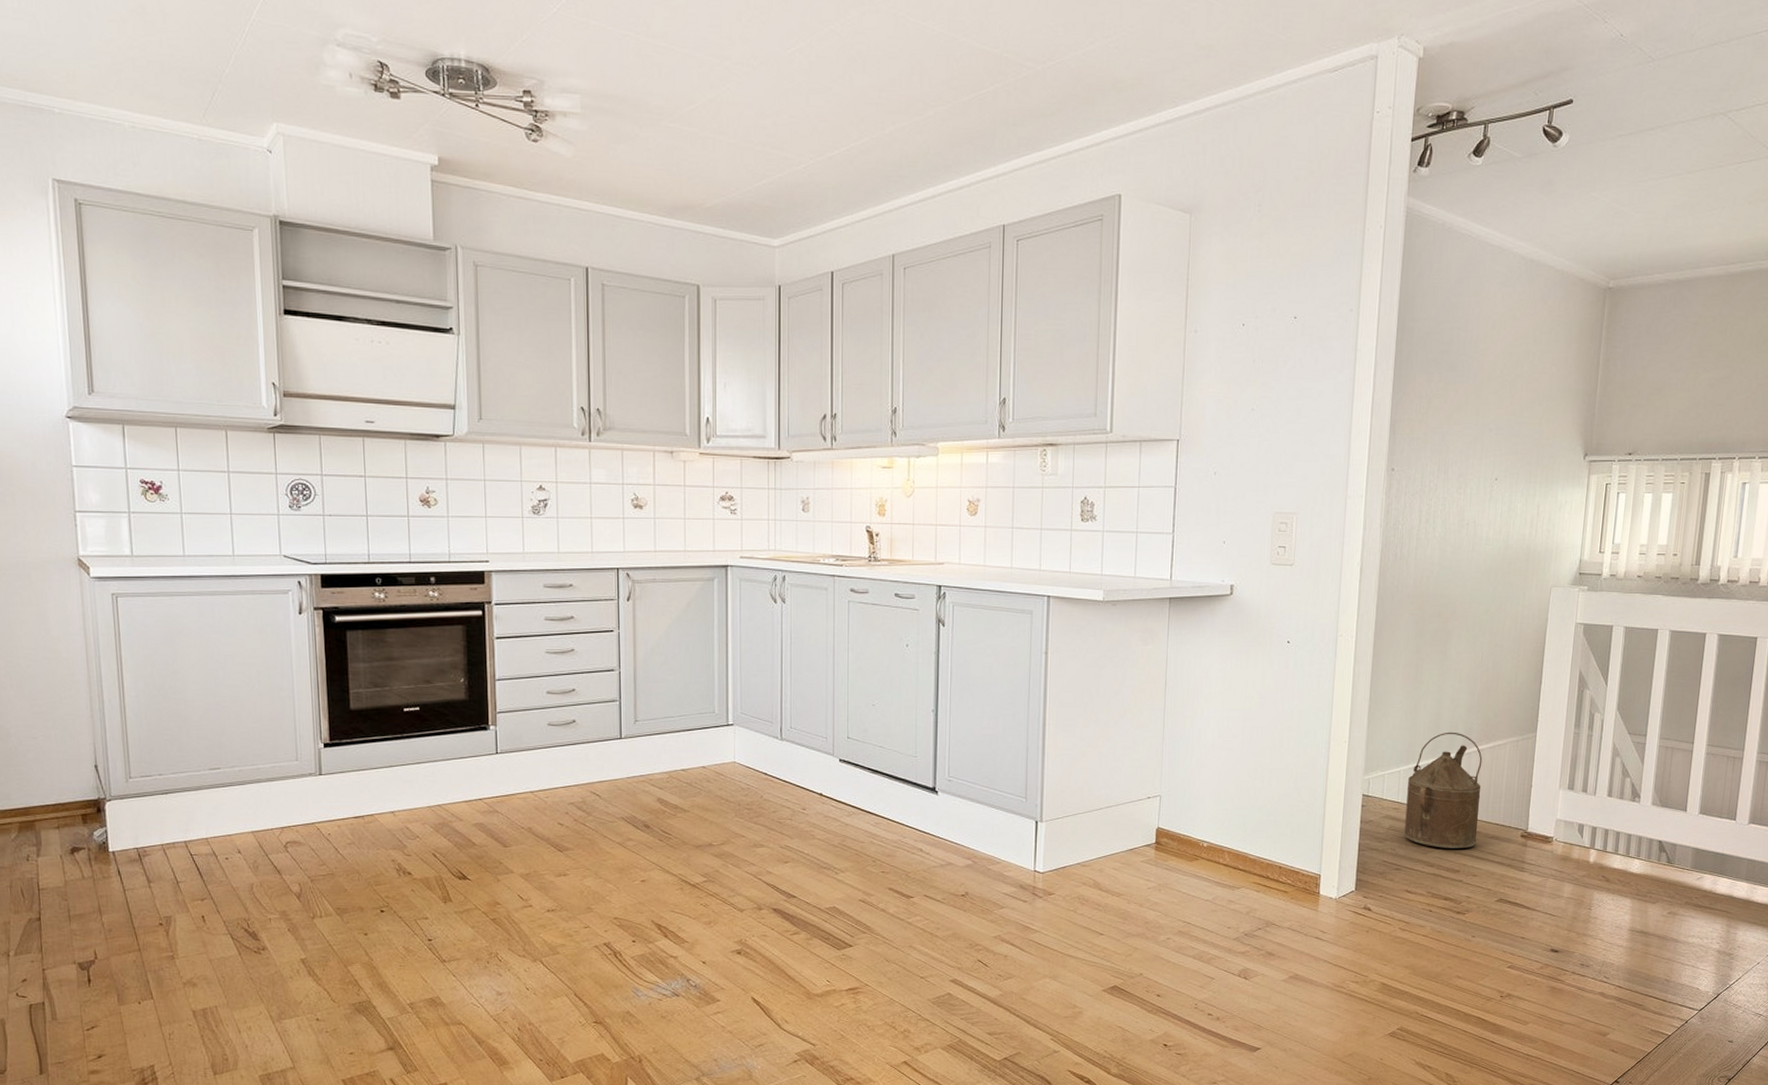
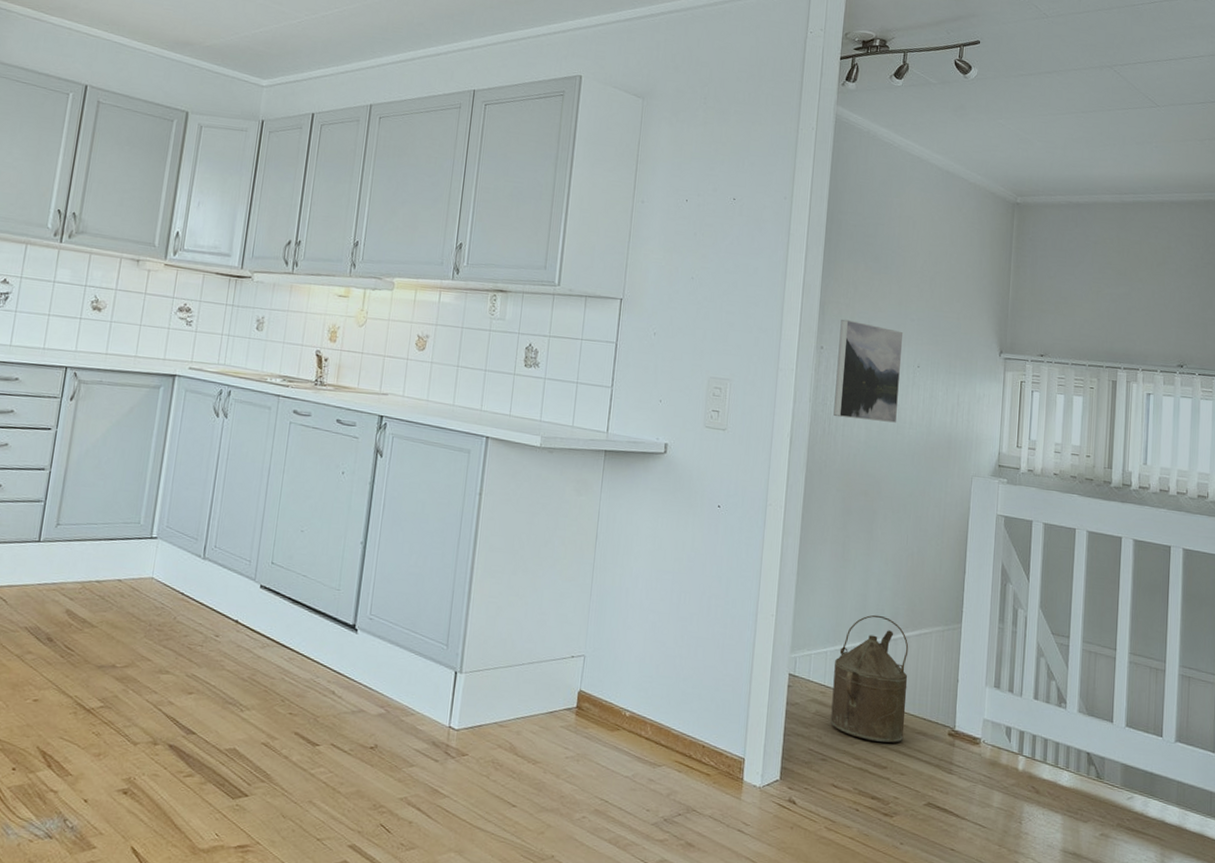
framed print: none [1406,437,1481,541] -> present [833,319,904,423]

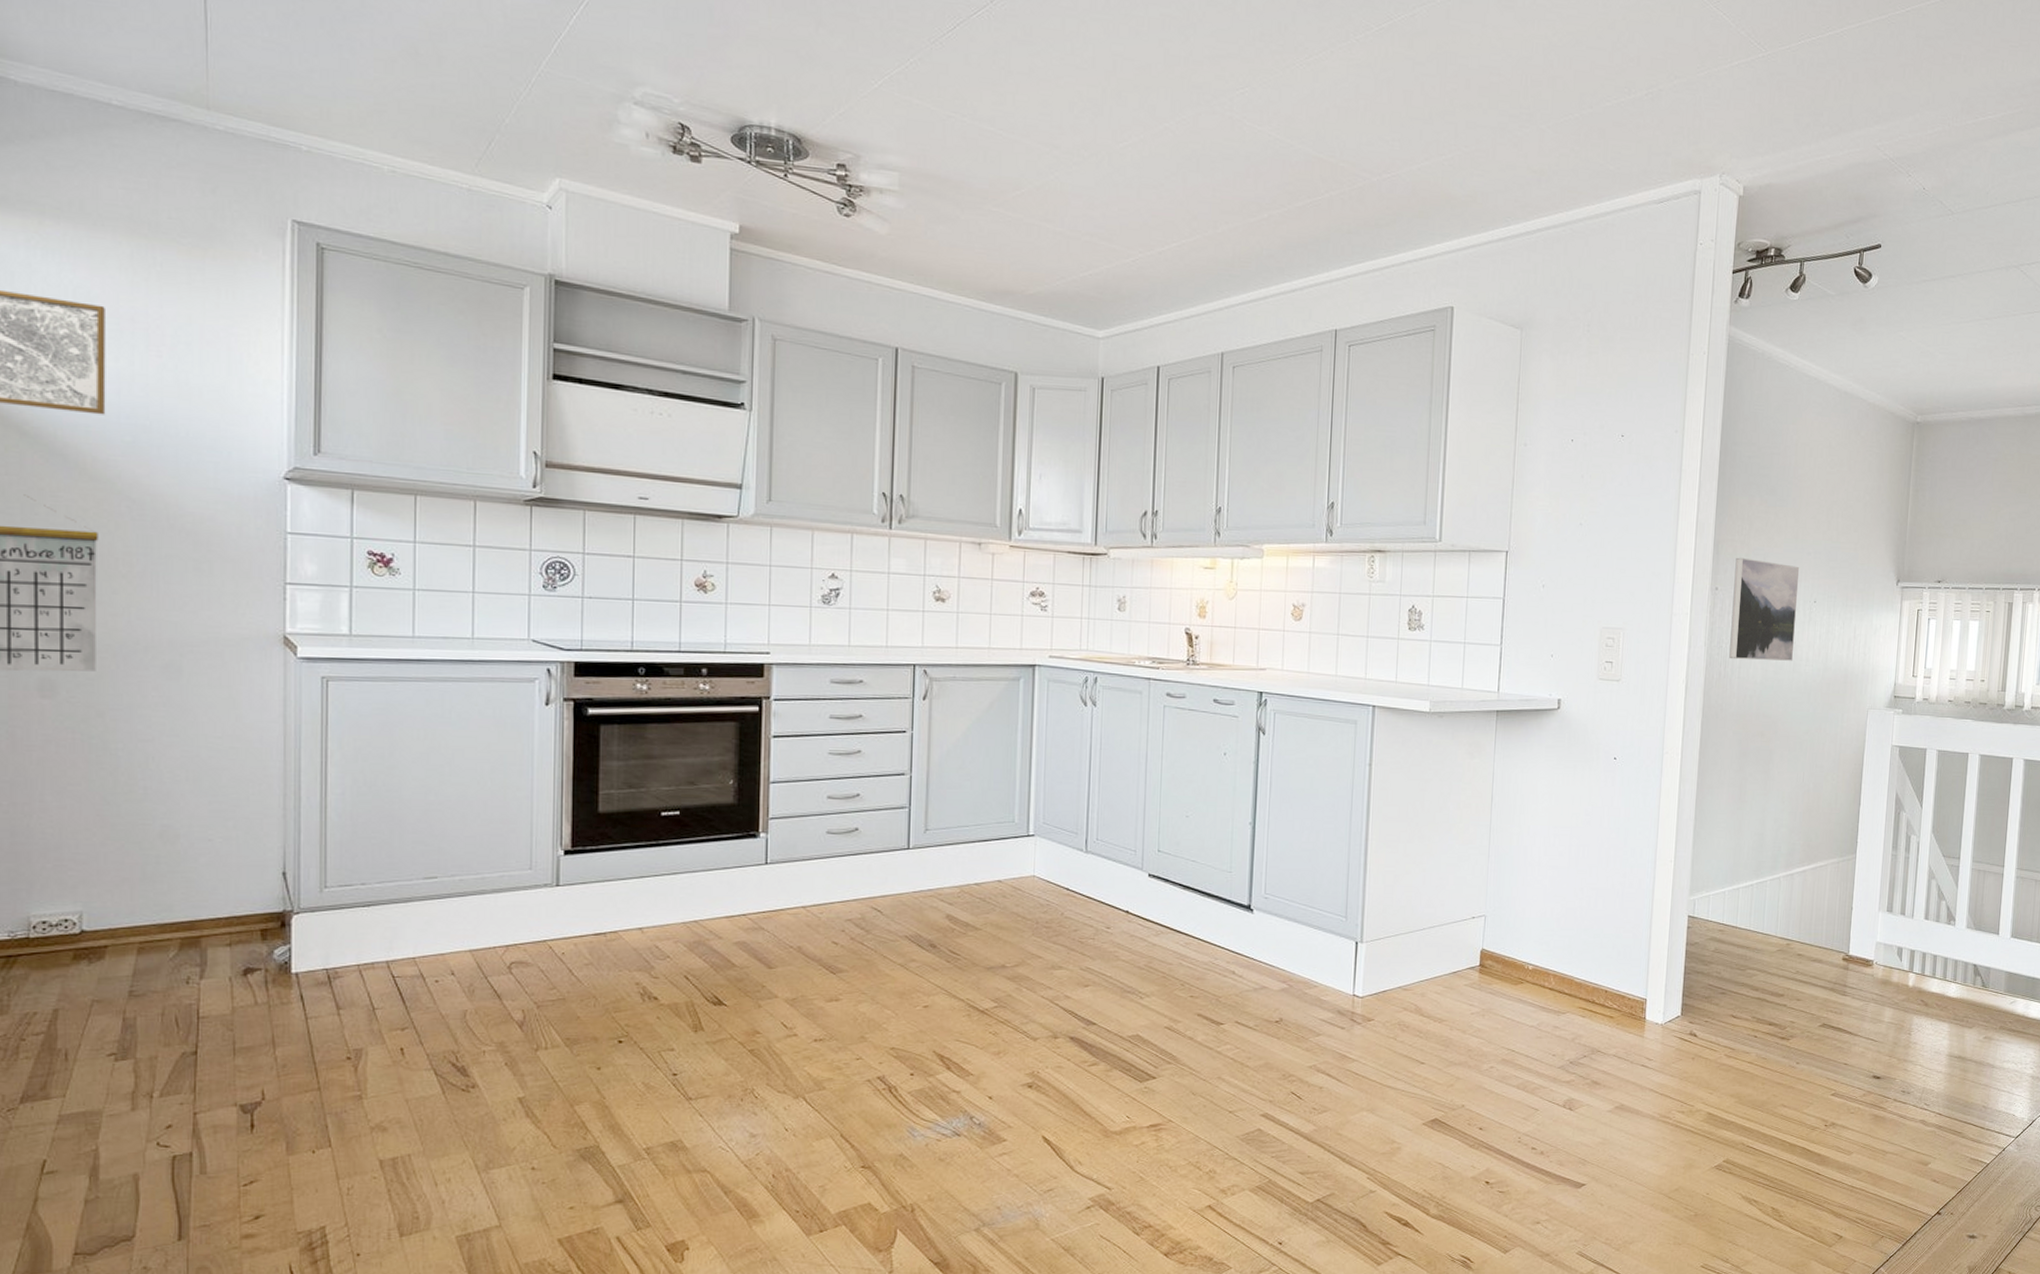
watering can: present [830,614,909,743] -> none [1729,852,1805,972]

